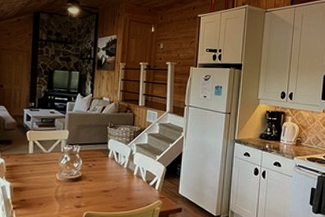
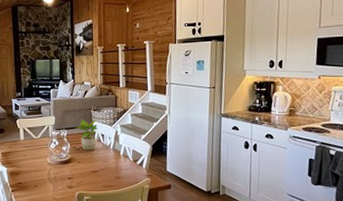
potted plant: none [88,134,113,169] -> present [74,118,98,151]

